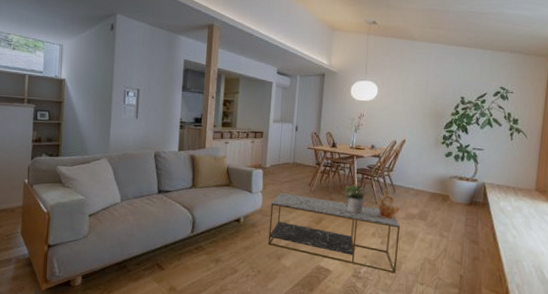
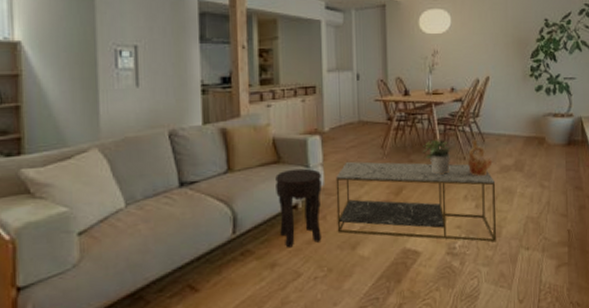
side table: none [225,192,260,250] -> present [275,168,322,248]

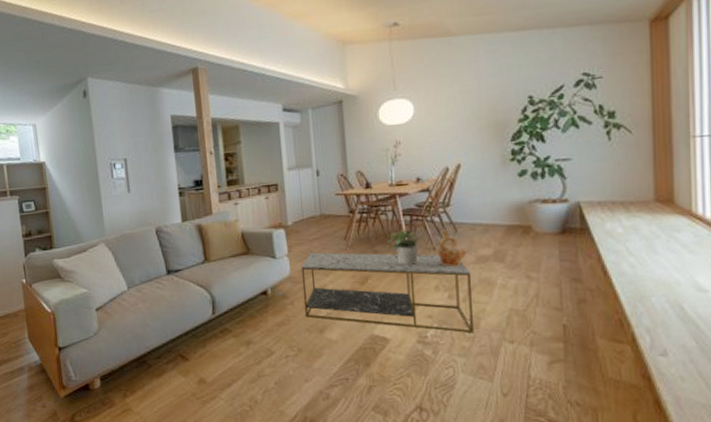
side table: present [275,168,322,248] -> none [246,259,291,329]

